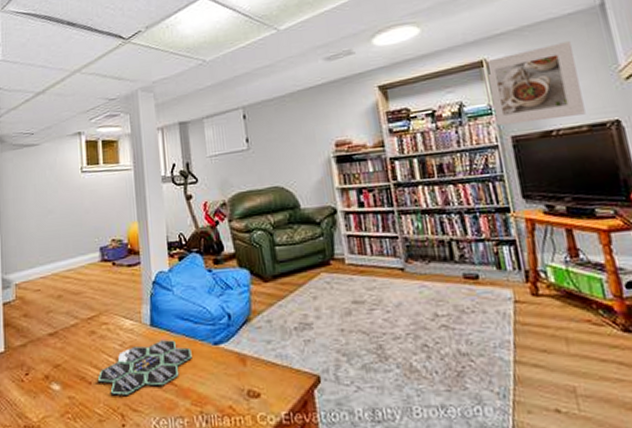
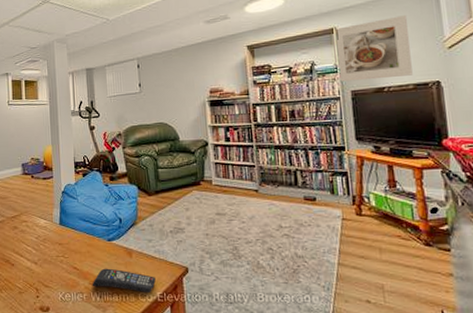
board game: present [97,339,192,397] -> none [18,236,91,276]
remote control: none [194,381,279,413] -> present [92,268,156,293]

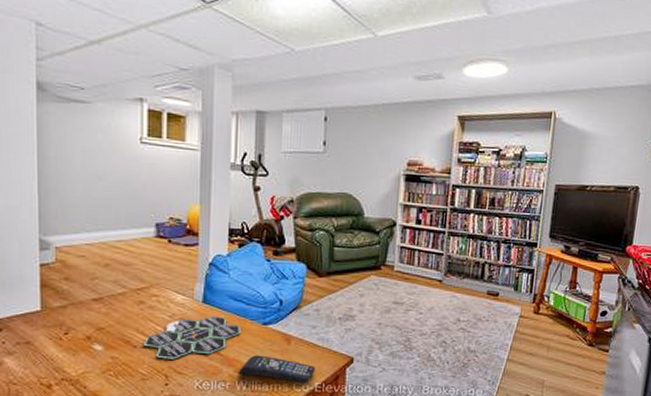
board game: none [18,236,91,276] -> present [143,316,241,361]
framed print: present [332,15,413,82] -> none [547,110,625,177]

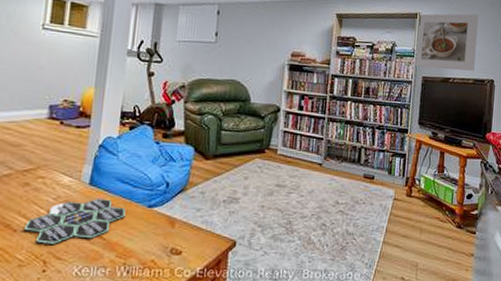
remote control: present [238,355,315,383] -> none [119,239,198,268]
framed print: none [547,110,625,177] -> present [414,13,478,71]

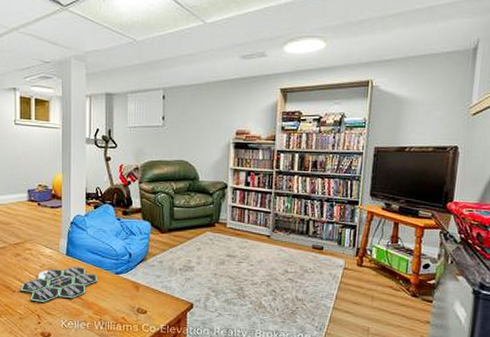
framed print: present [414,13,478,71] -> none [365,76,441,139]

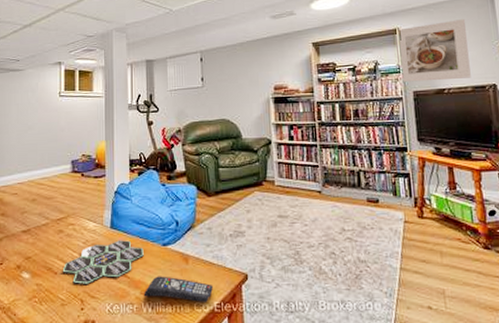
remote control: none [96,299,160,324] -> present [143,276,213,302]
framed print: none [365,76,441,139] -> present [395,19,471,82]

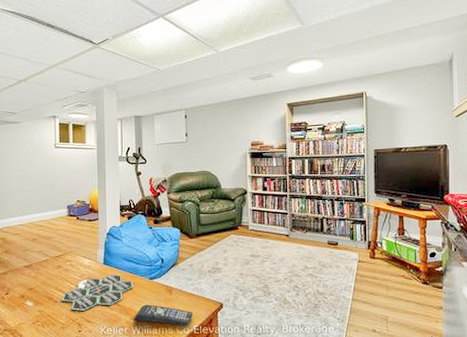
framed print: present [395,19,471,82] -> none [362,85,426,141]

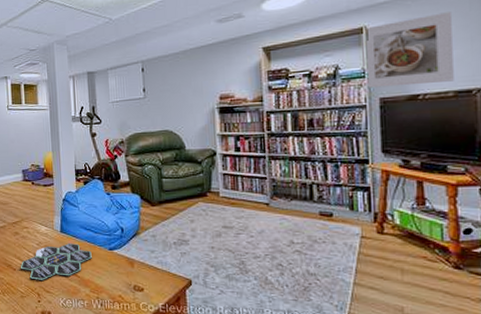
remote control: present [133,304,193,326] -> none [93,277,158,303]
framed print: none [362,85,426,141] -> present [361,12,454,88]

